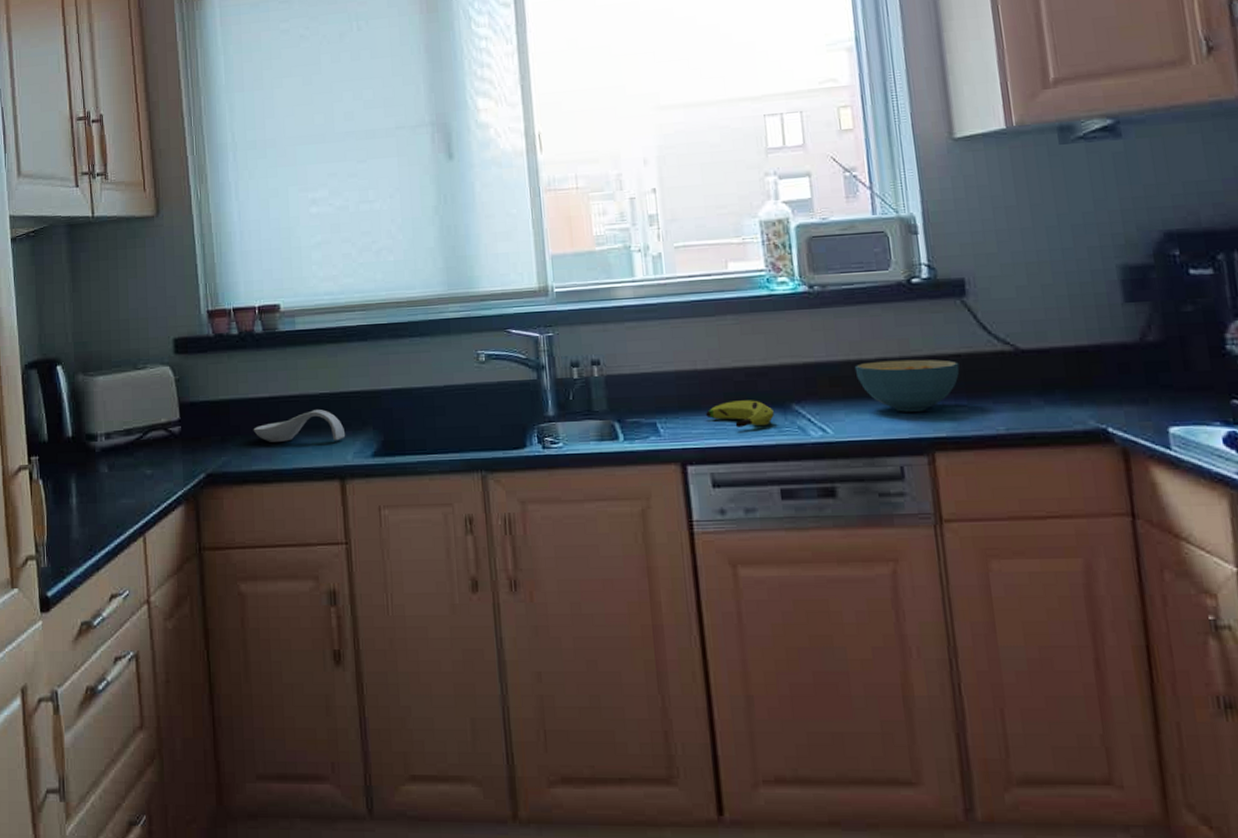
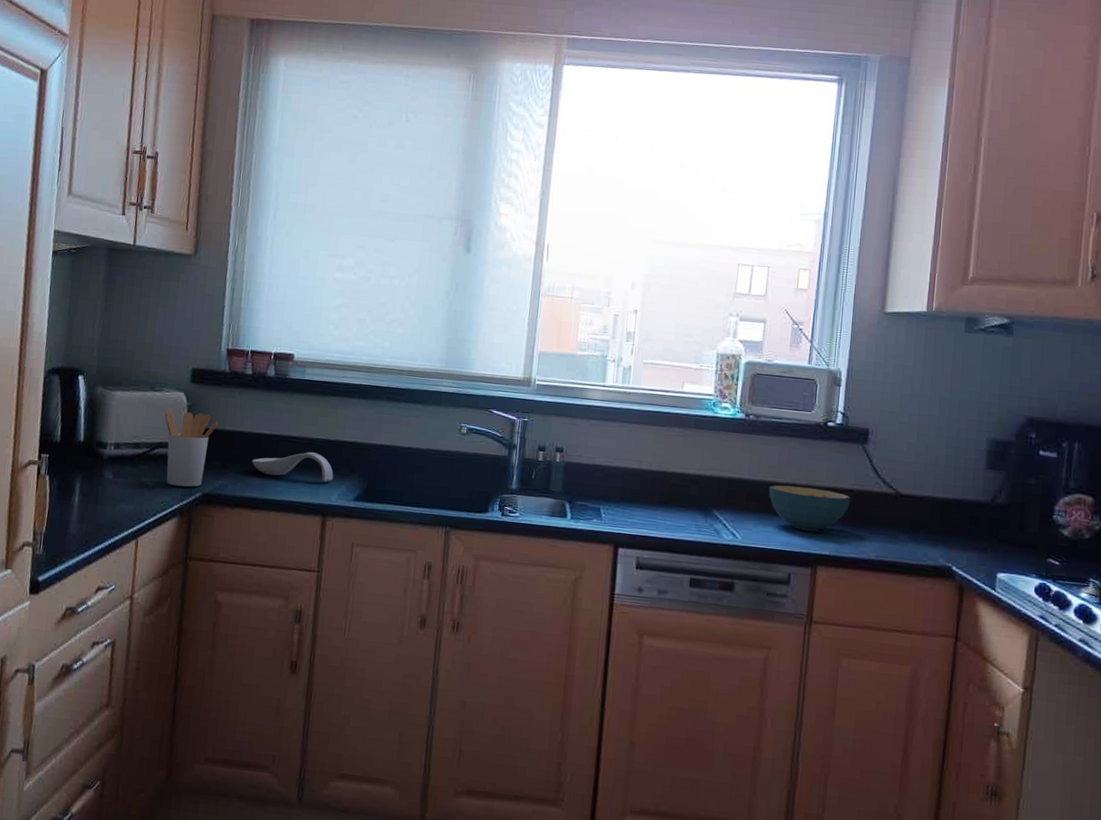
utensil holder: none [152,386,211,471] -> present [164,410,218,487]
banana: present [706,400,774,428] -> none [642,499,697,524]

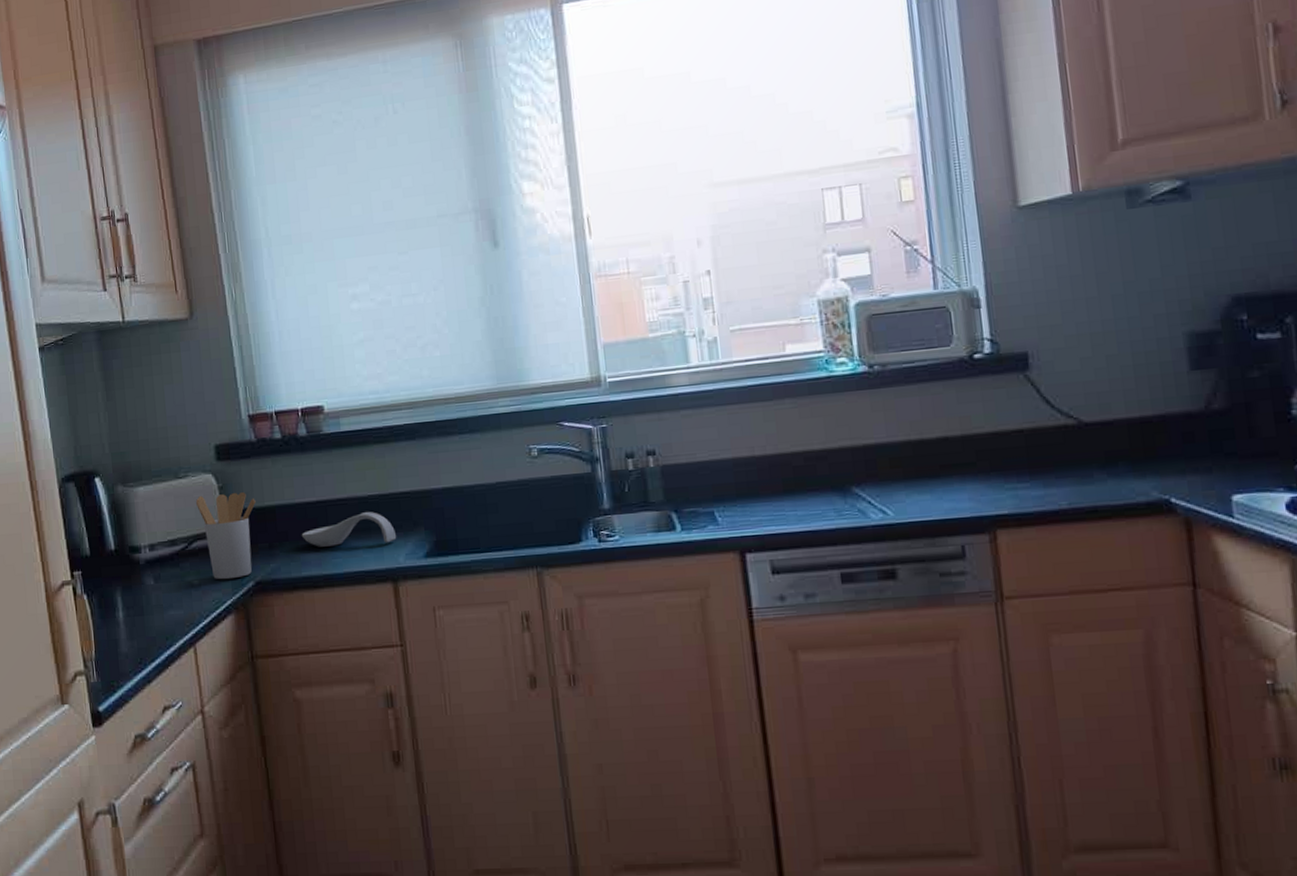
cereal bowl: present [768,485,851,532] -> none [915,436,1022,491]

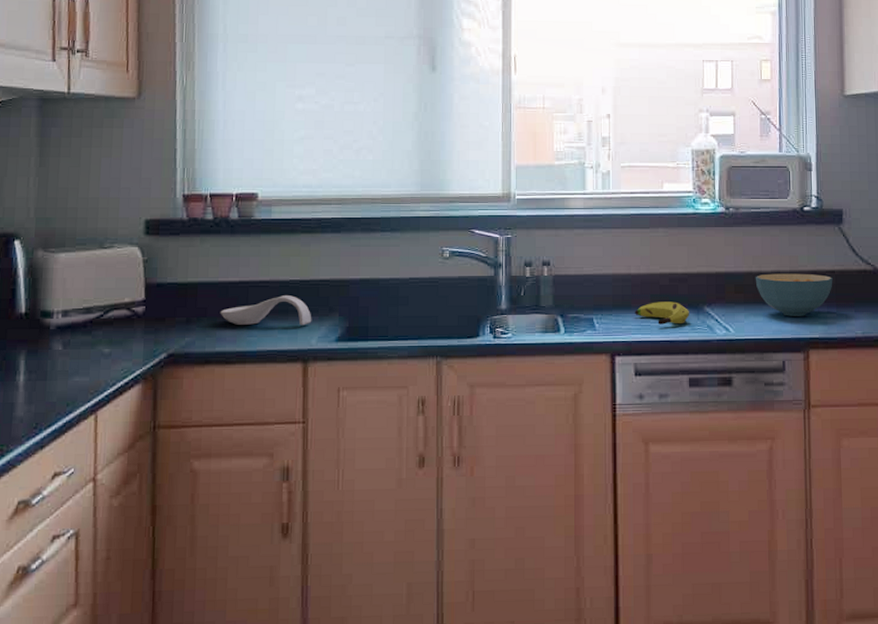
utensil holder: present [195,492,256,580] -> none [117,267,179,350]
banana: none [764,484,834,513] -> present [635,302,689,325]
cereal bowl: none [915,436,1022,491] -> present [755,273,833,316]

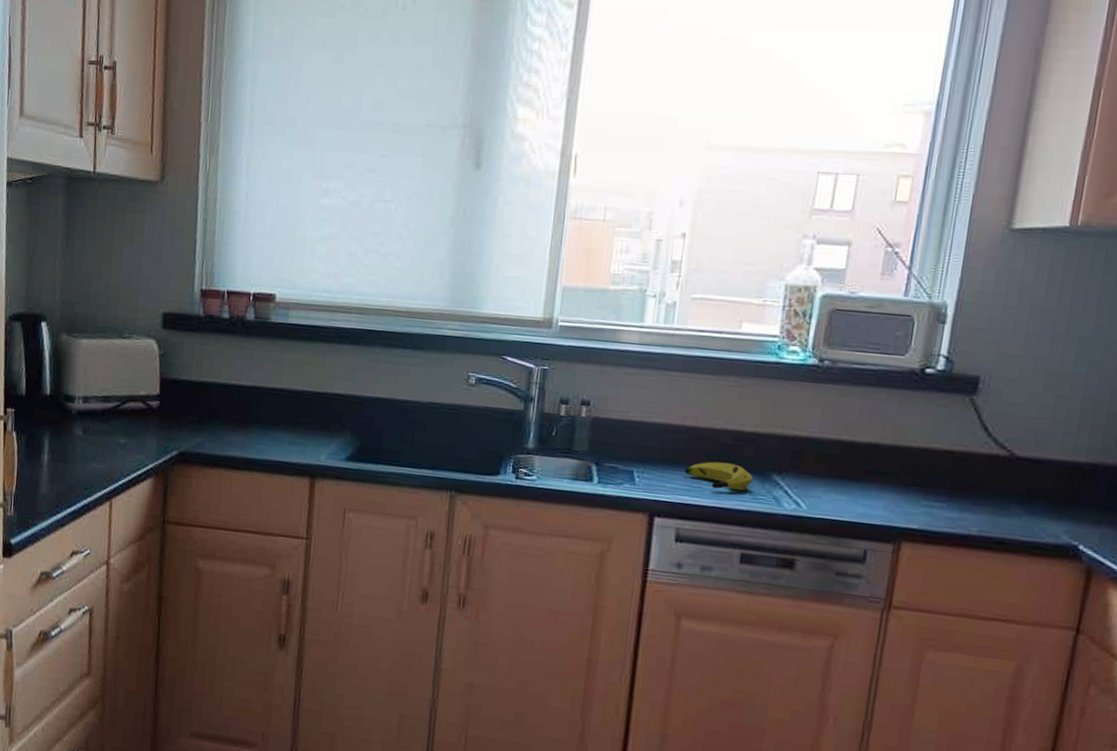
spoon rest: present [220,295,312,326] -> none [231,406,323,440]
cereal bowl: present [755,273,833,316] -> none [844,445,950,501]

